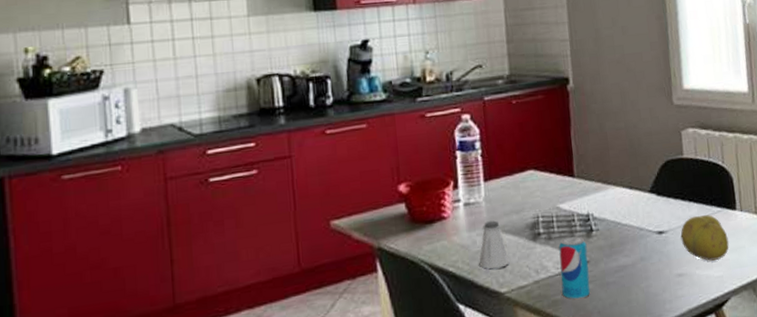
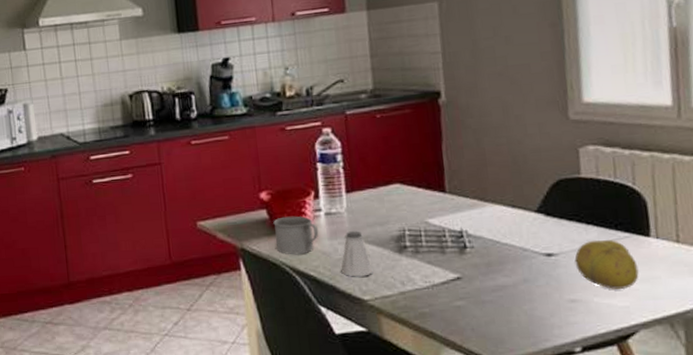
mug: none [412,208,458,251] -> present [273,216,319,255]
beverage can: present [558,236,591,300] -> none [427,251,463,315]

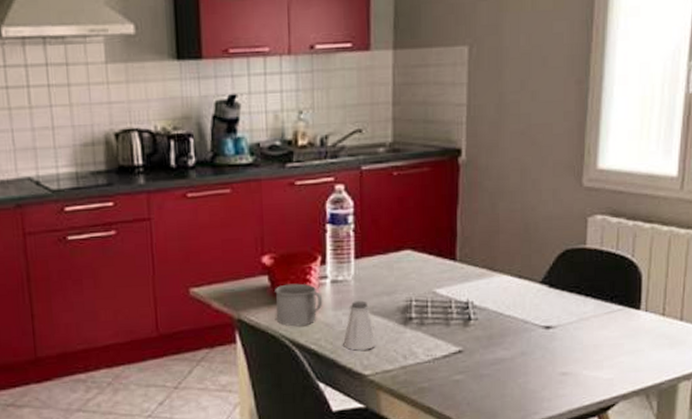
fruit: present [574,240,639,289] -> none [570,312,626,362]

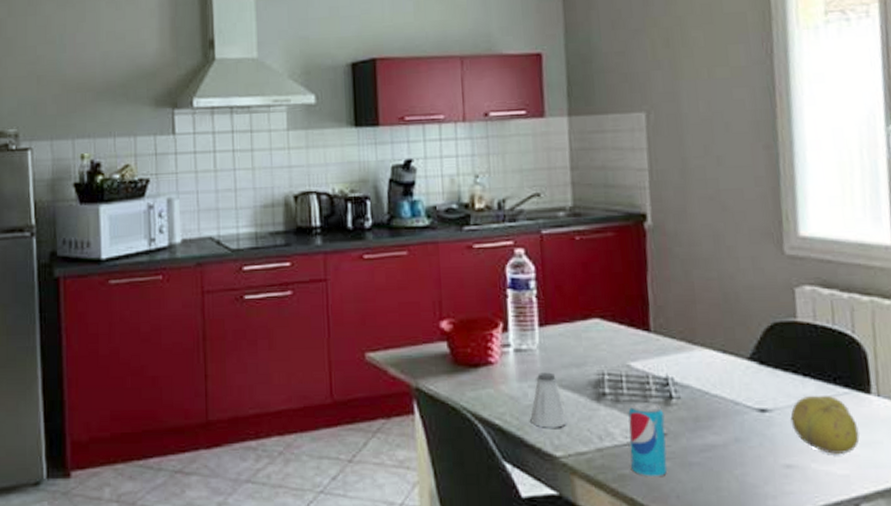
mug: present [275,283,323,327] -> none [454,351,507,399]
beverage can: none [430,323,463,389] -> present [628,401,668,478]
fruit: none [570,312,626,362] -> present [790,395,860,454]

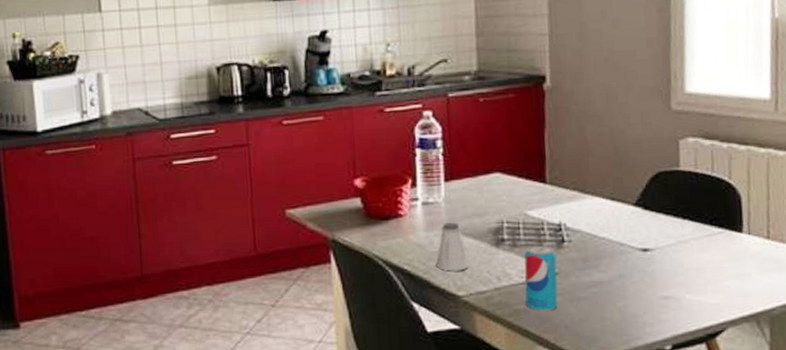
fruit: present [790,395,860,454] -> none [669,235,730,286]

